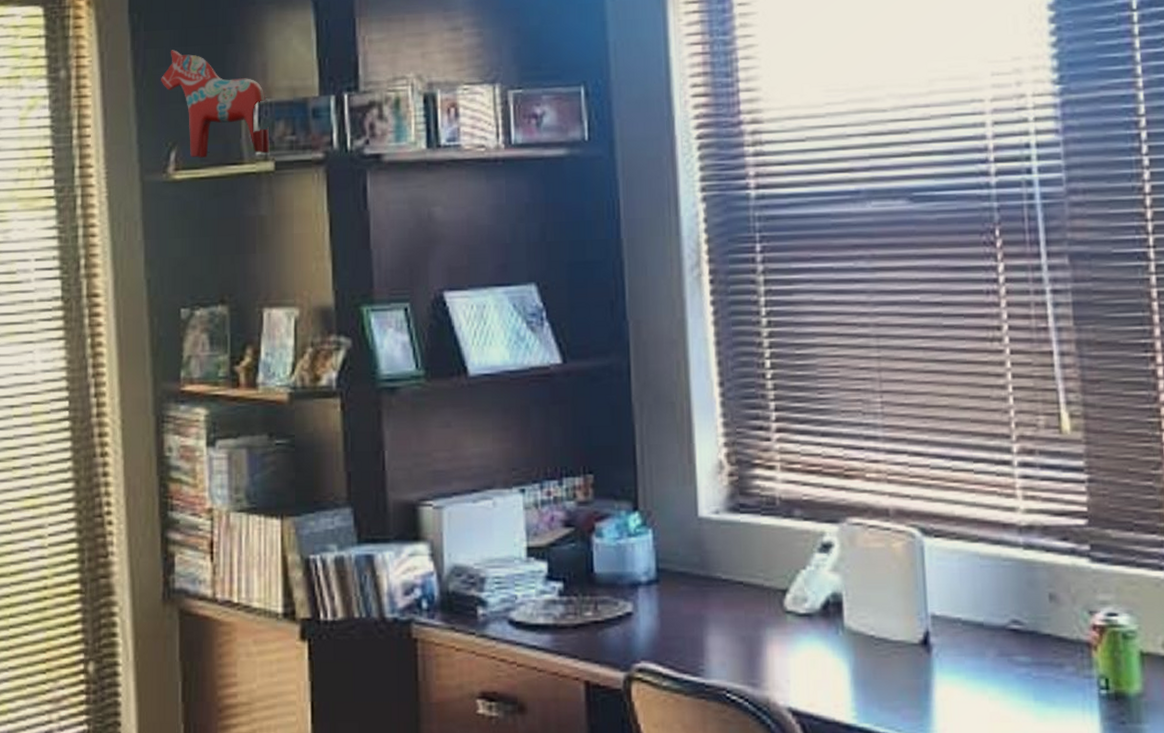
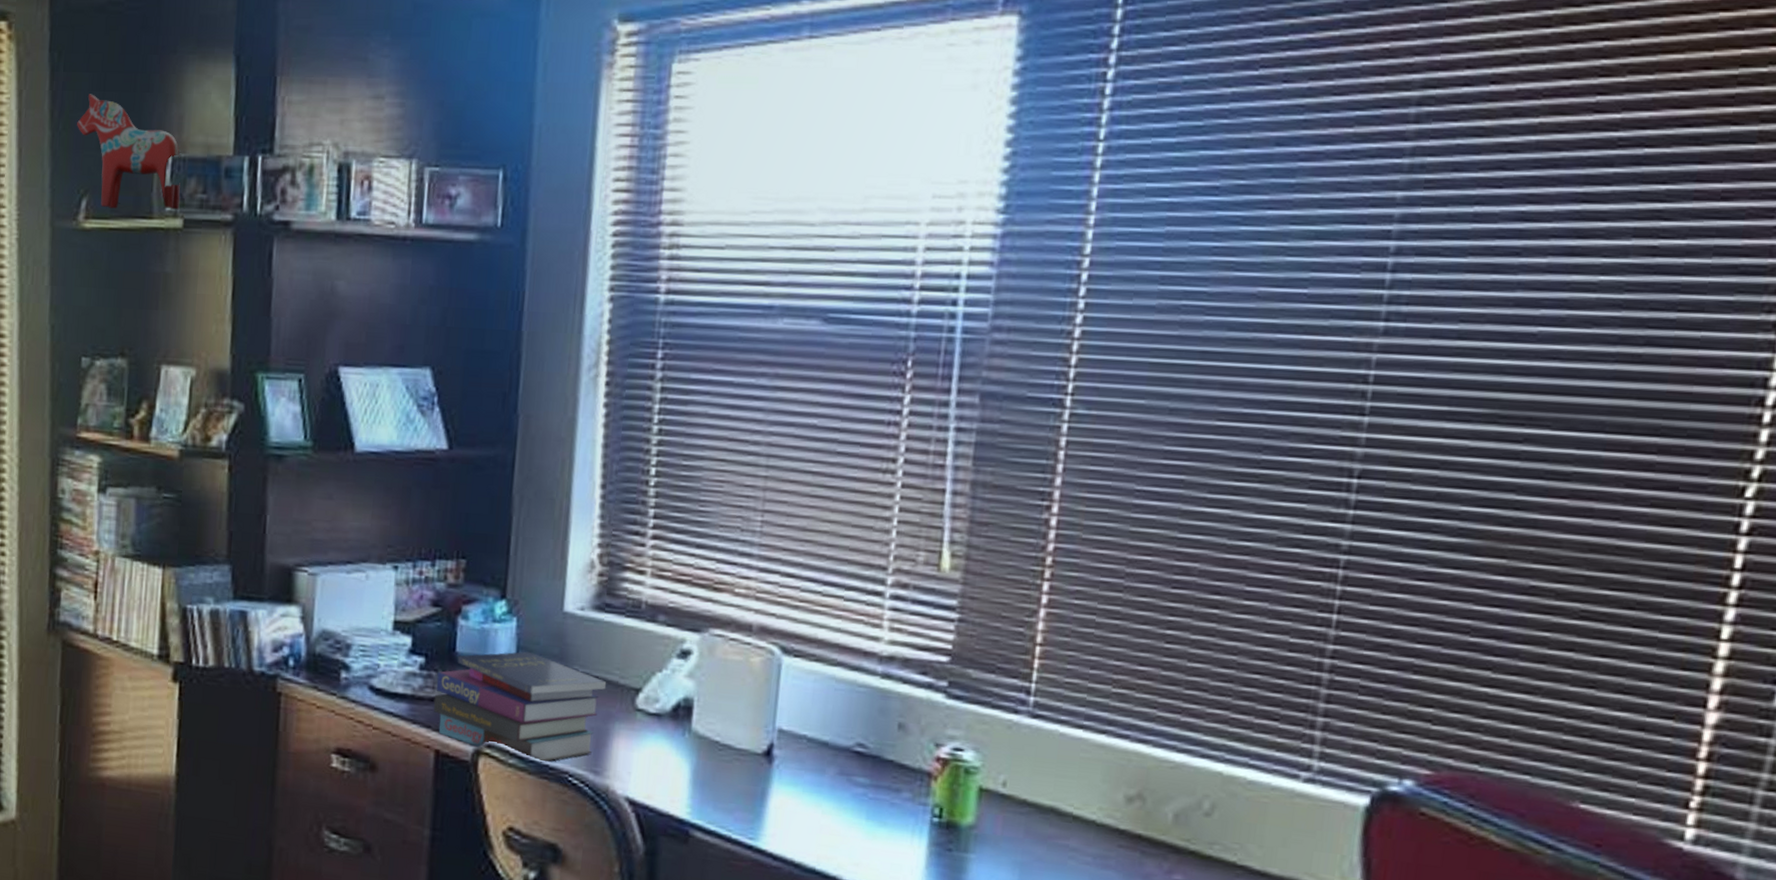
books: none [577,563,752,681] -> present [433,651,607,763]

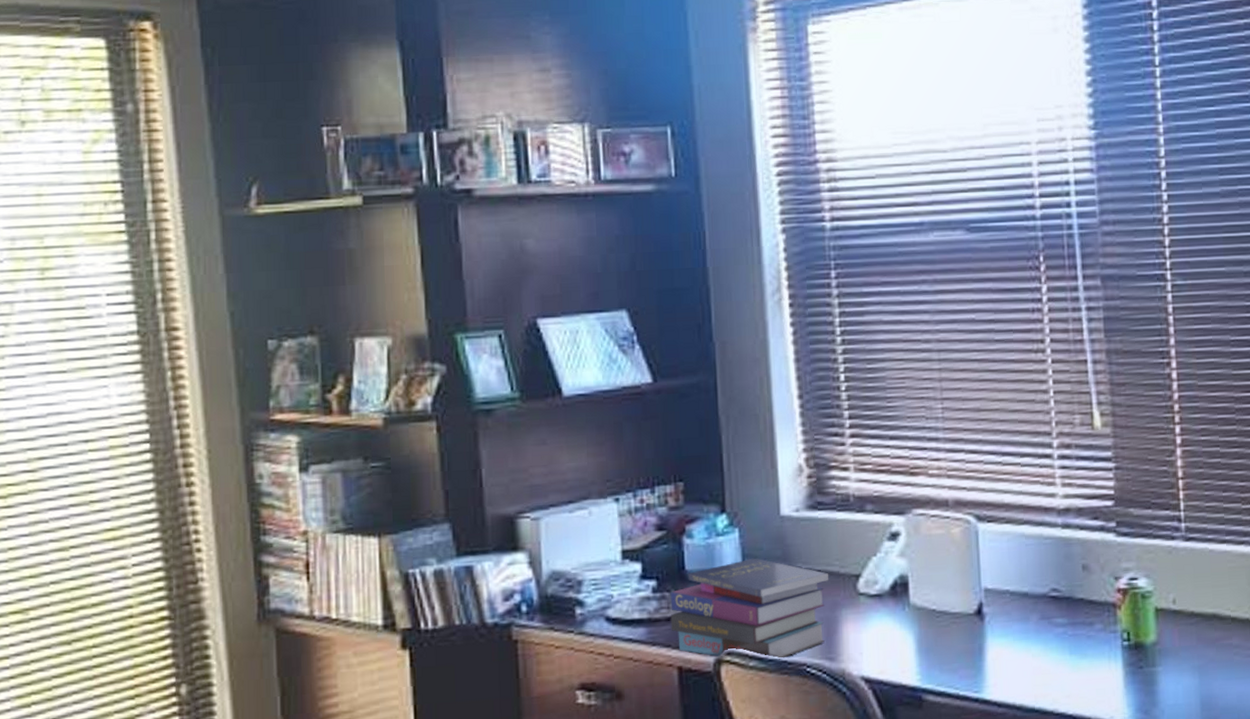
decorative figurine: present [77,94,181,210] -> none [239,85,357,193]

